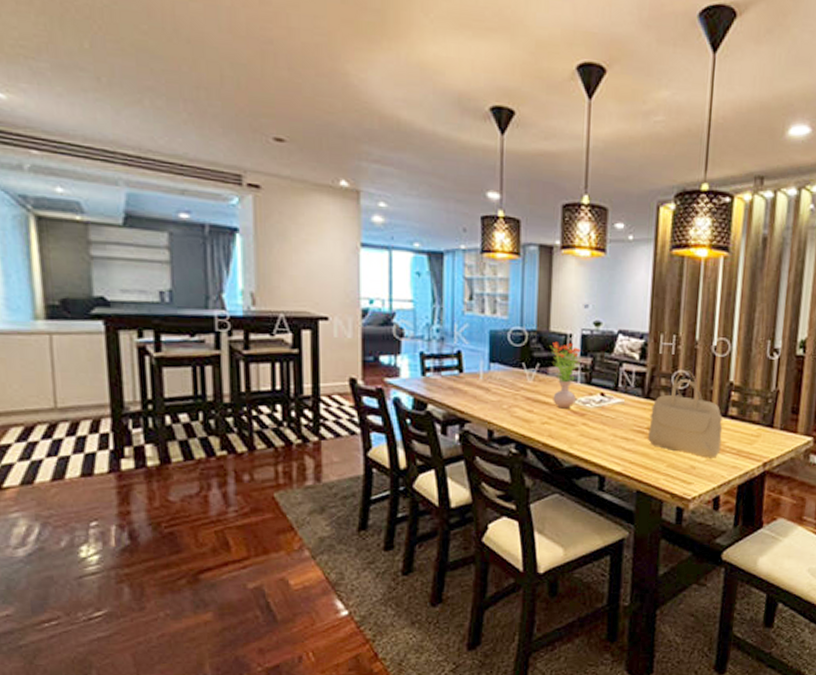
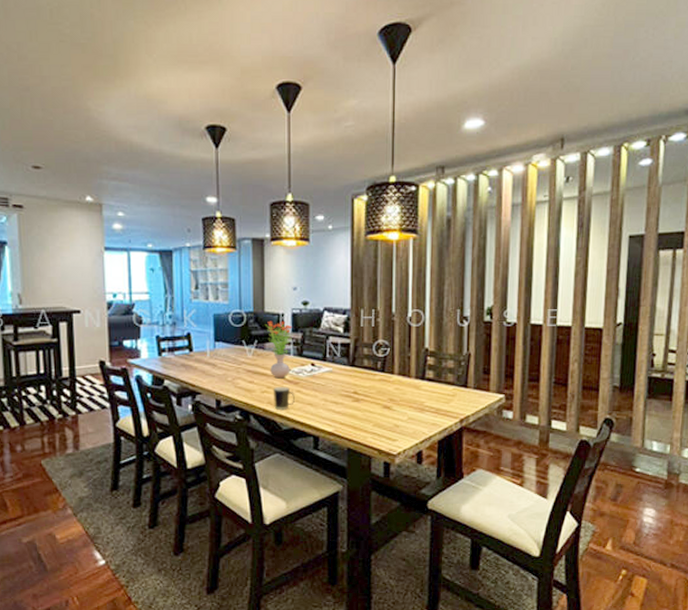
mug: none [555,417,580,444] -> present [273,386,295,410]
handbag: present [648,369,723,458] -> none [355,339,421,417]

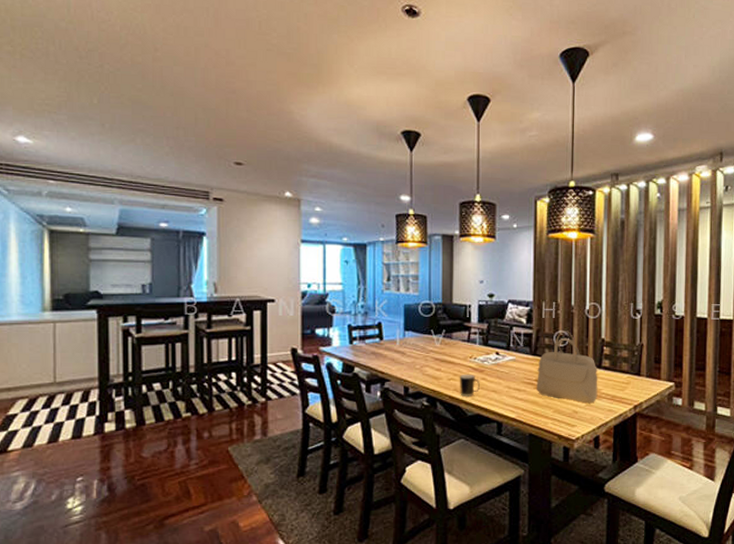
flower arrangement: present [265,320,292,379] -> none [453,311,478,367]
handbag: none [355,339,421,417] -> present [537,329,598,404]

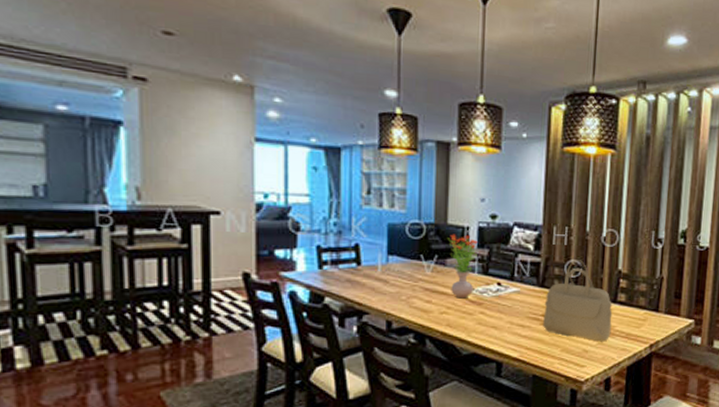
flower arrangement: none [453,311,478,367] -> present [447,234,478,299]
mug: present [459,374,480,396] -> none [453,307,477,333]

